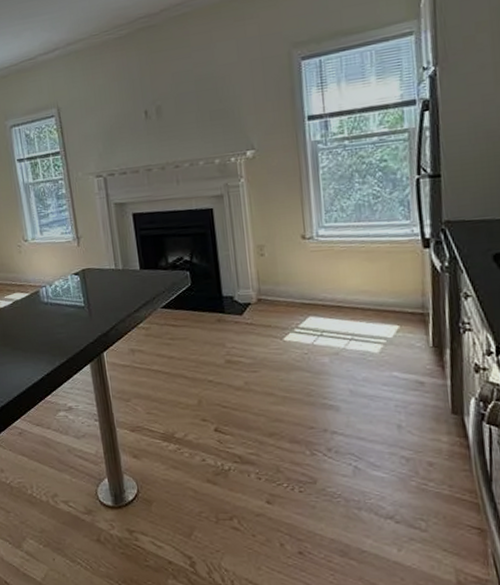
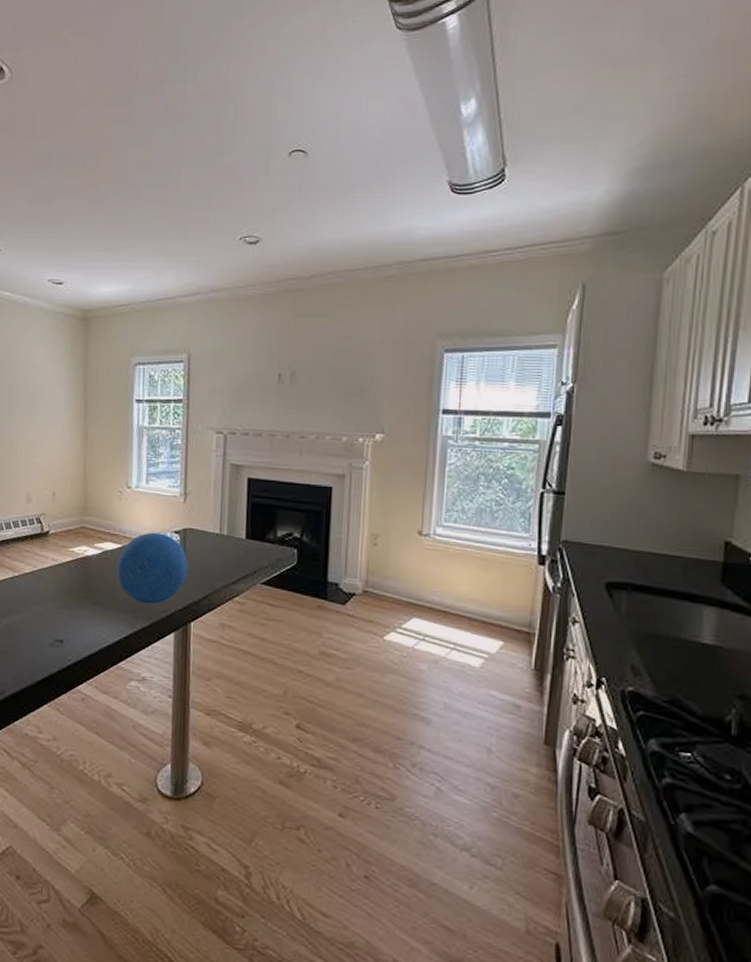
decorative ball: none [28,277,93,342] -> present [117,532,188,604]

